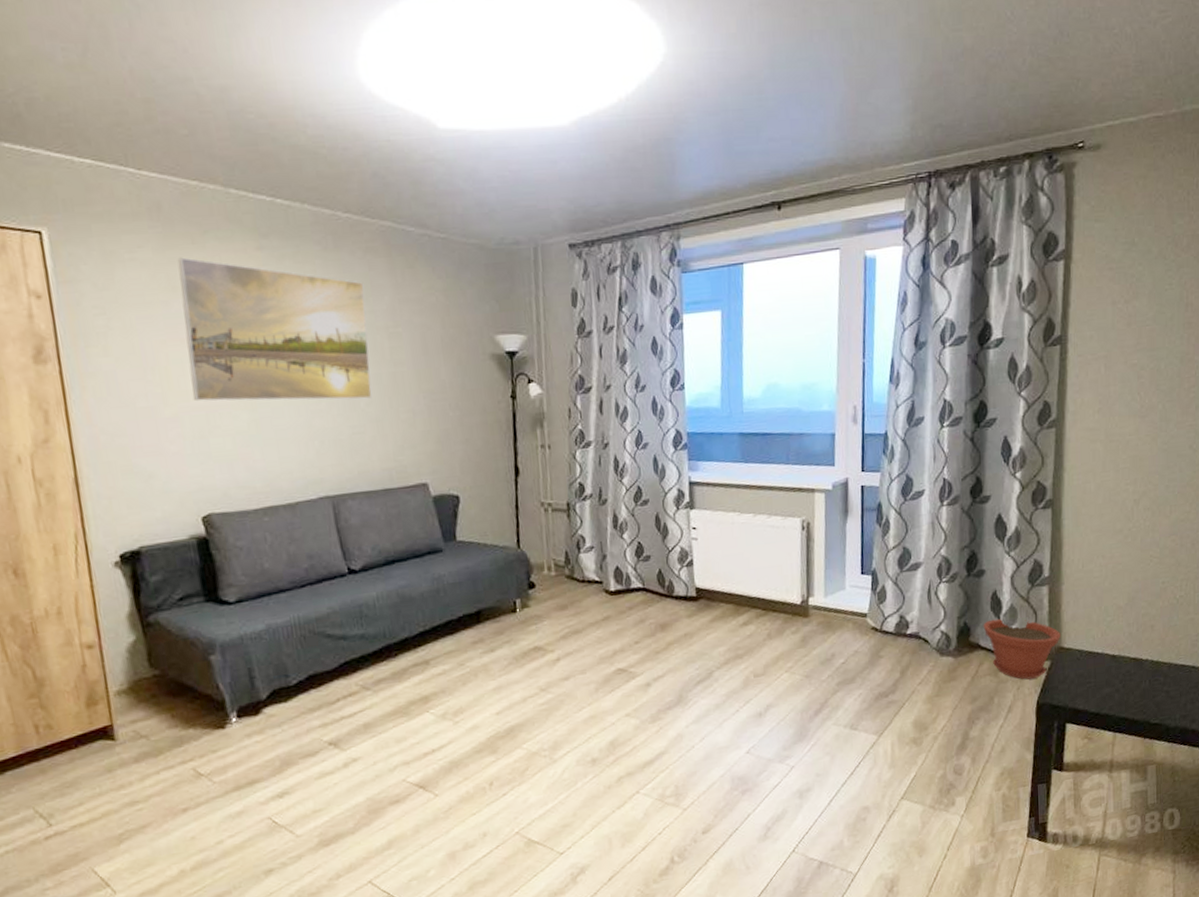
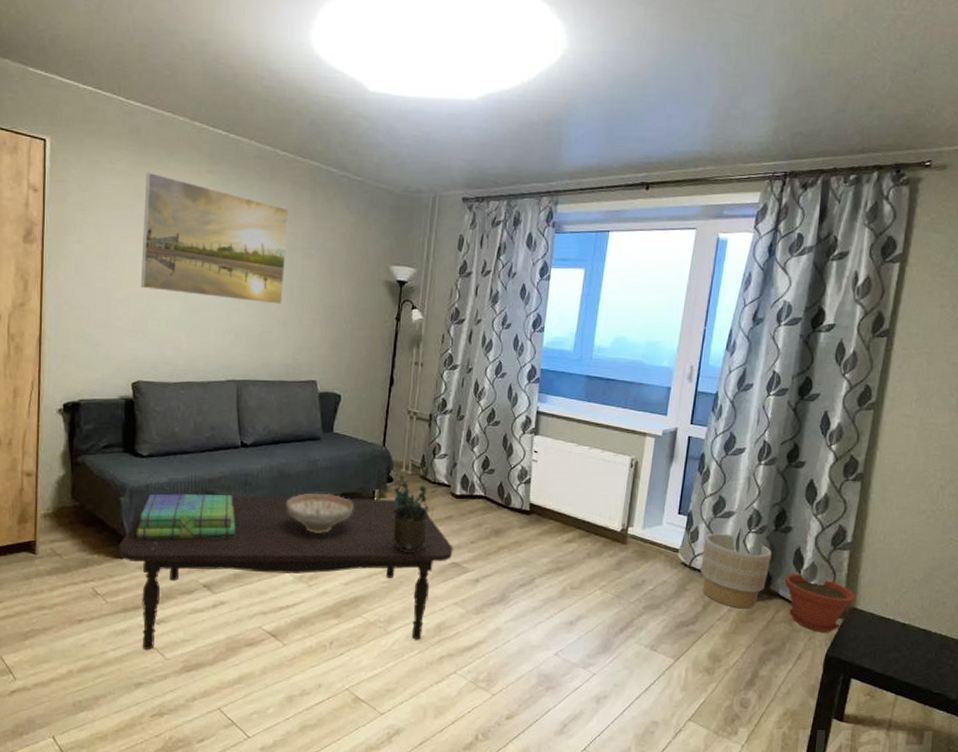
coffee table: none [216,607,617,830] -> present [118,494,453,650]
stack of books: none [237,631,358,703] -> present [137,494,236,540]
decorative bowl: none [413,612,494,661] -> present [286,493,354,533]
potted plant: none [530,575,588,666] -> present [389,472,437,552]
planter: none [892,588,967,668] -> present [701,533,772,609]

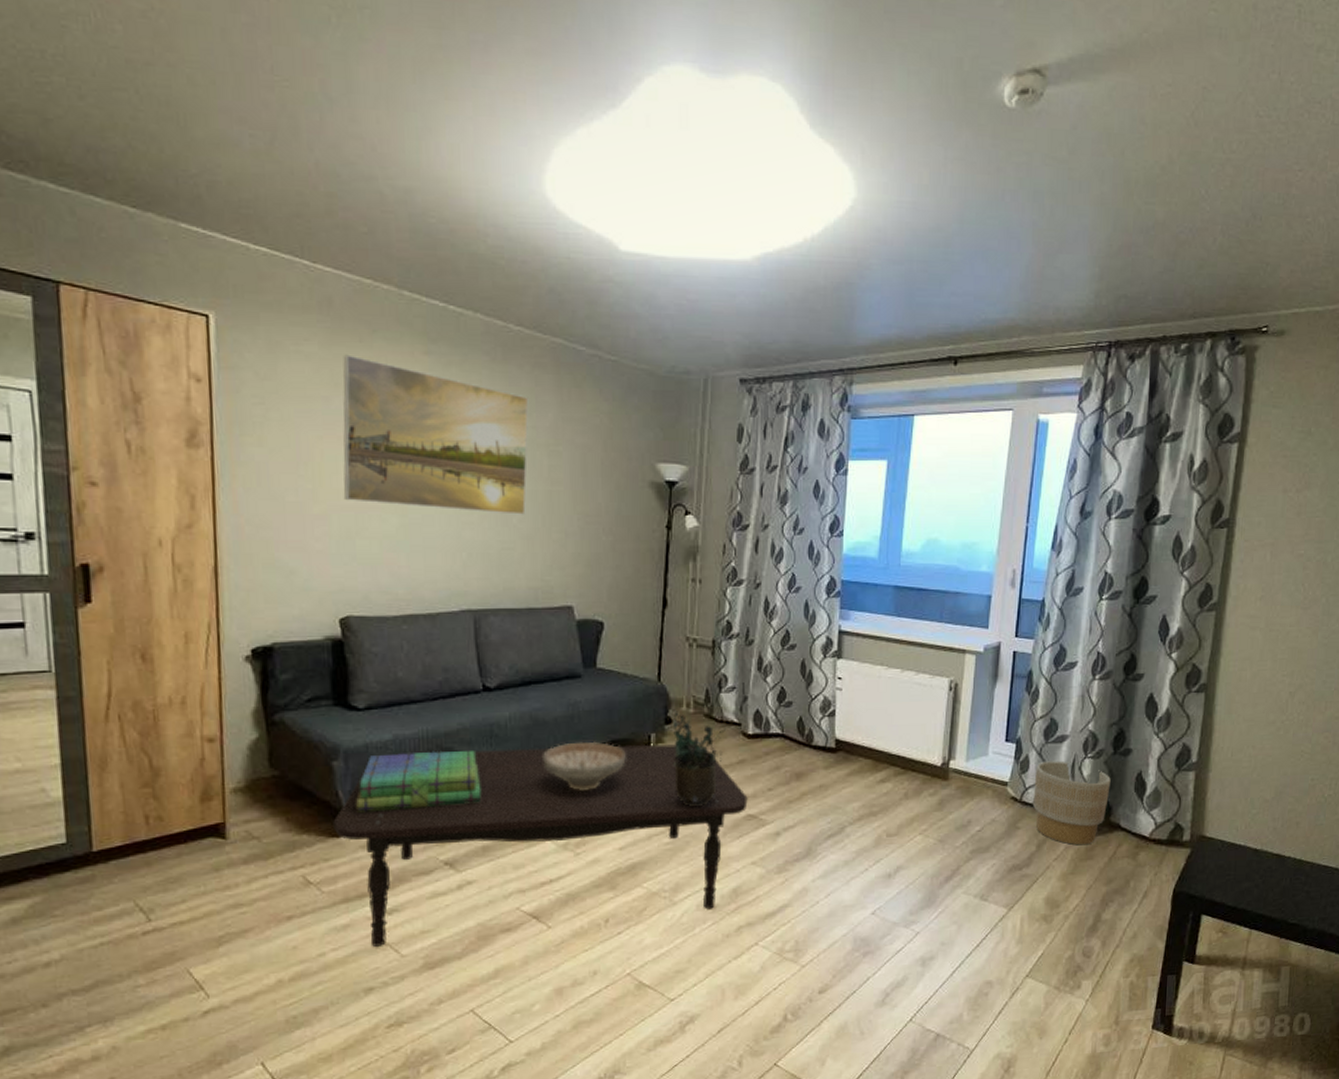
plant pot: present [784,573,856,633] -> none [1125,800,1203,866]

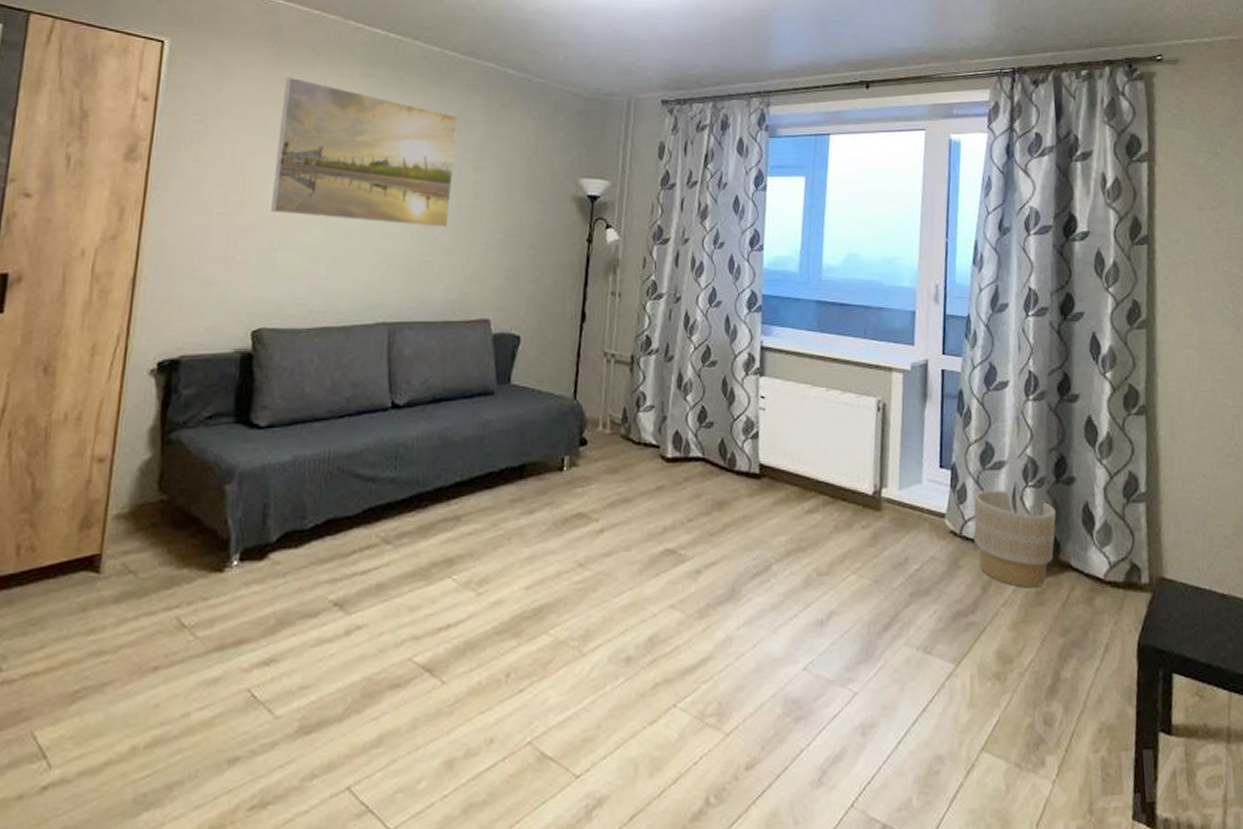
coffee table: present [333,744,748,947] -> none [217,468,666,705]
stack of books: present [356,749,481,812] -> none [245,472,381,543]
decorative bowl: present [543,741,626,790] -> none [449,464,537,519]
potted plant: present [667,711,725,806] -> none [582,431,643,539]

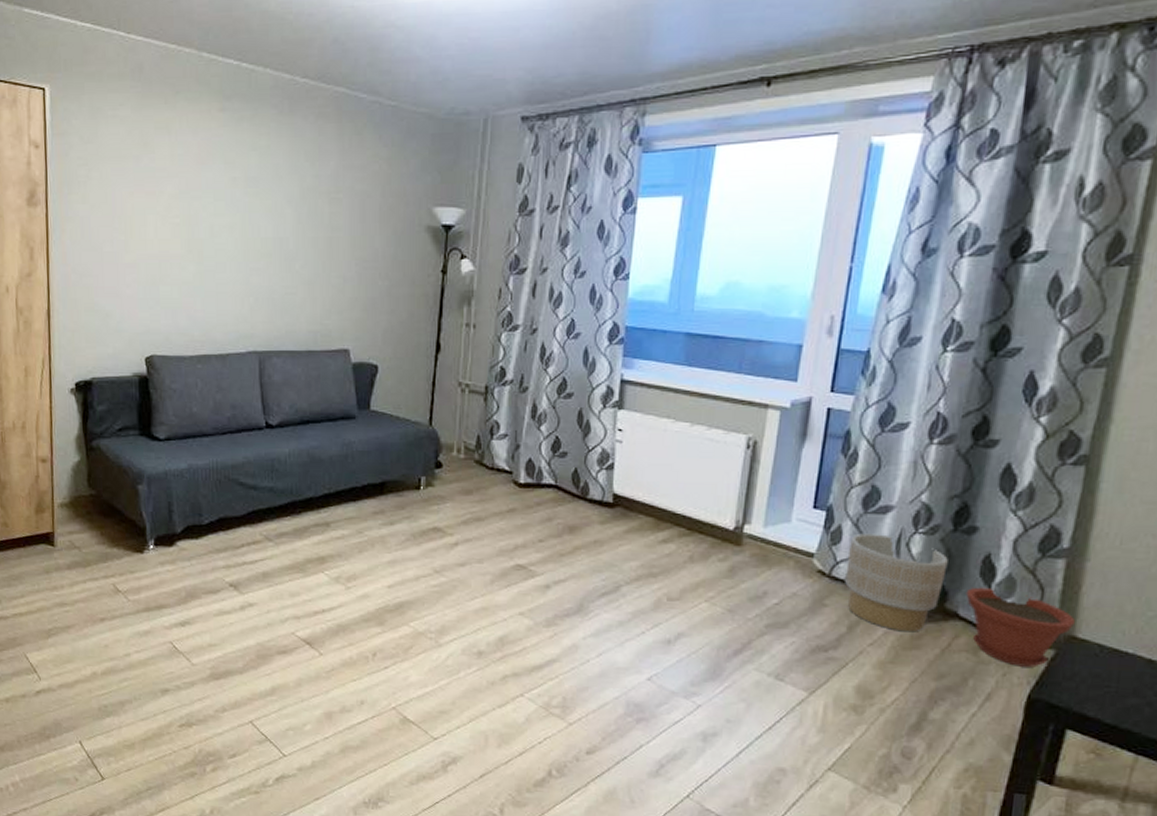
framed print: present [270,76,459,227] -> none [150,116,312,261]
plant pot: none [1074,535,1162,613] -> present [966,587,1075,667]

